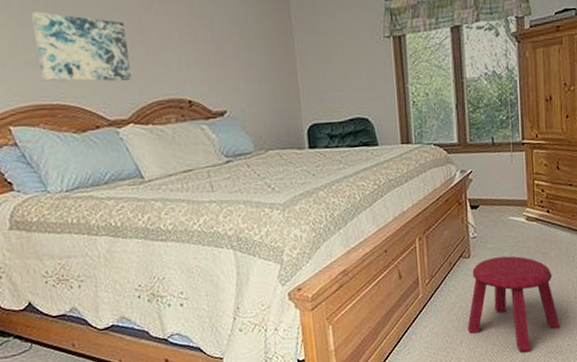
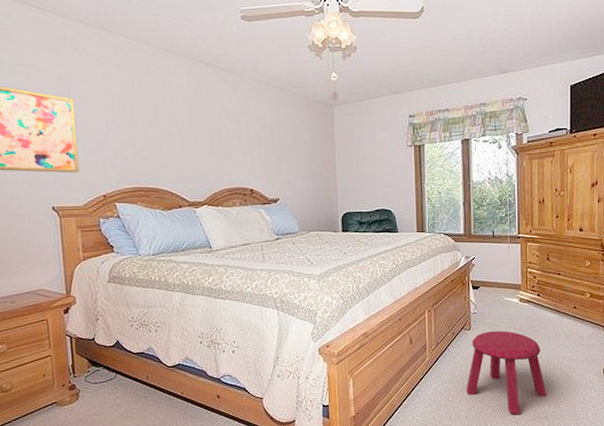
wall art: present [31,11,132,82] -> none [139,117,209,173]

